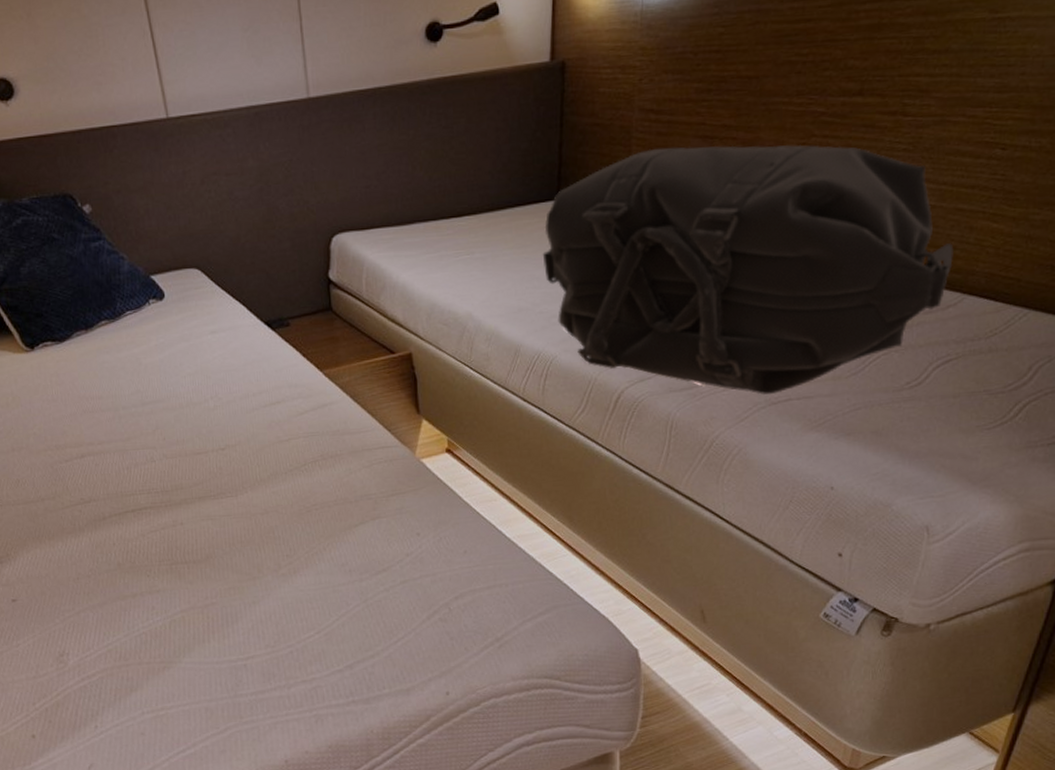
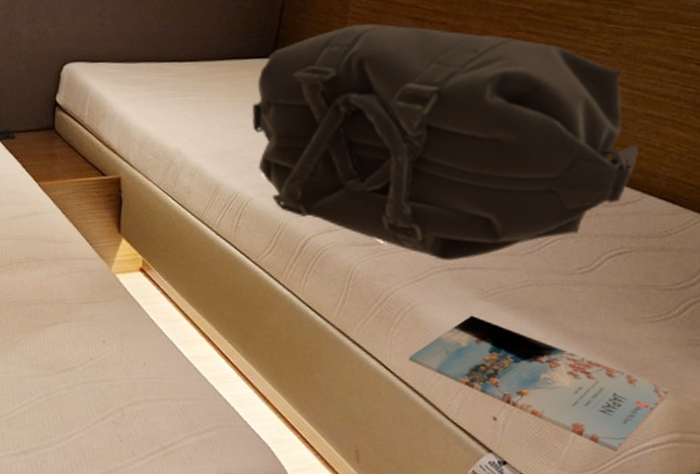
magazine: none [744,448,1014,571] -> present [409,315,670,452]

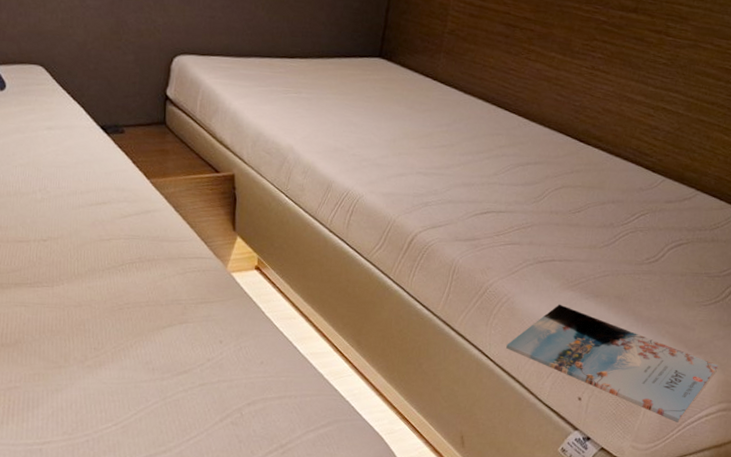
duffel bag: present [252,23,639,261] -> none [361,27,694,254]

